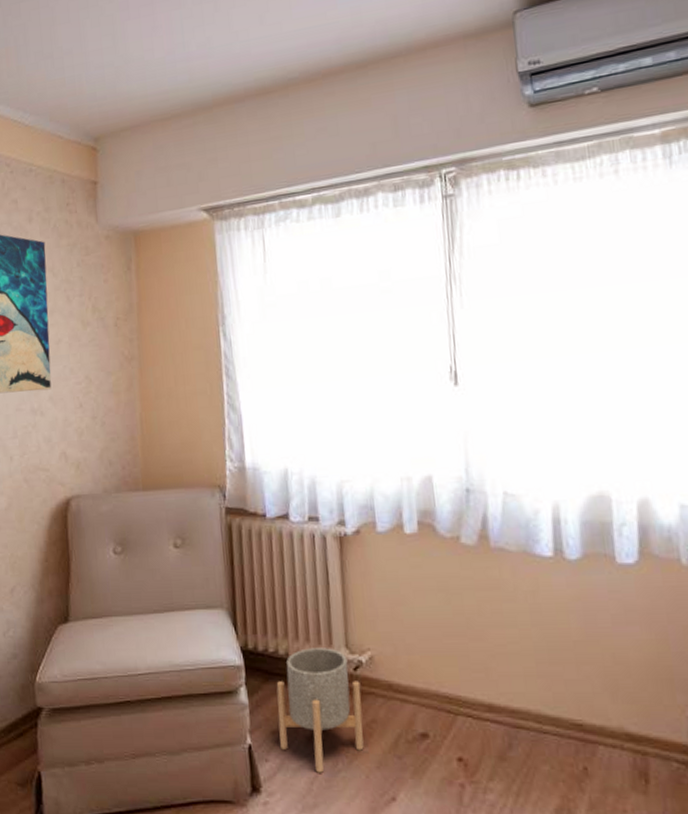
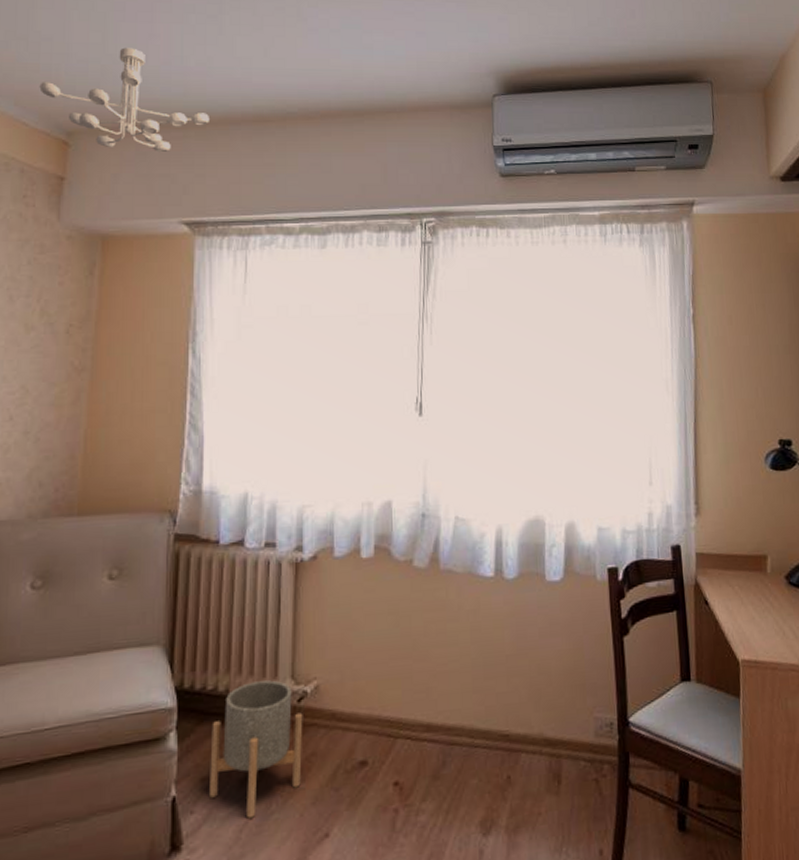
ceiling light fixture: none [67,44,215,147] -> present [39,47,209,153]

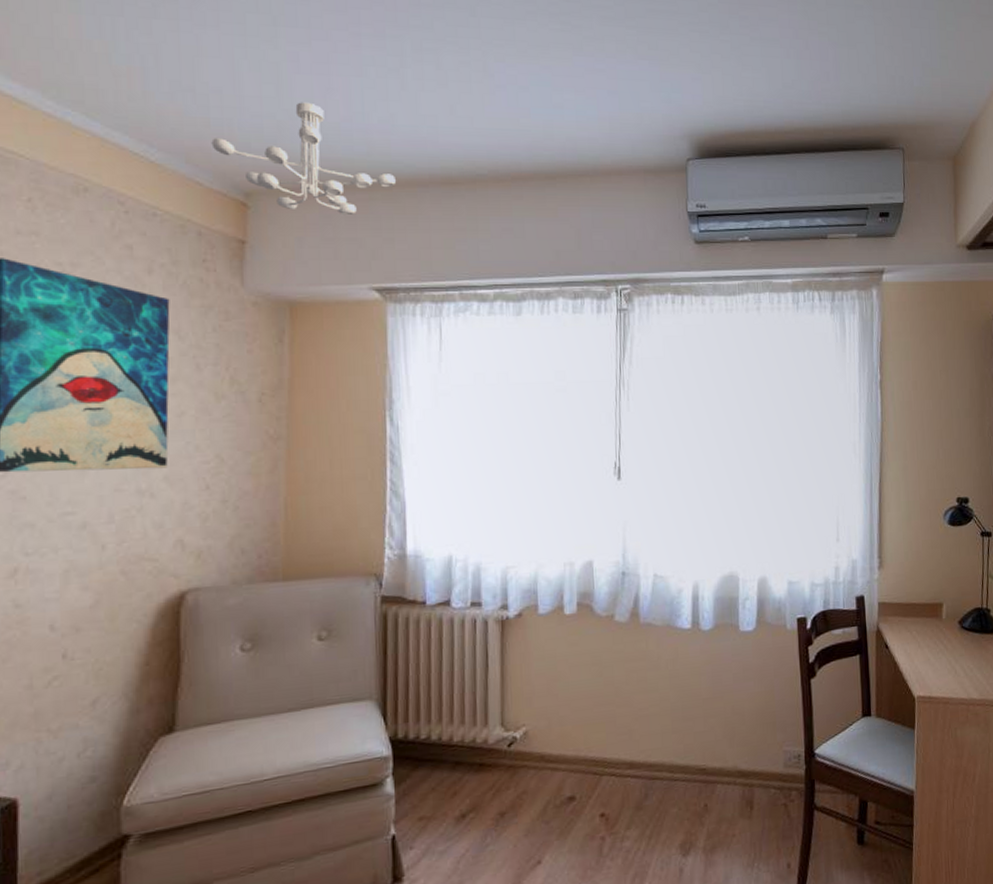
planter: present [208,680,303,819] -> none [426,728,514,851]

